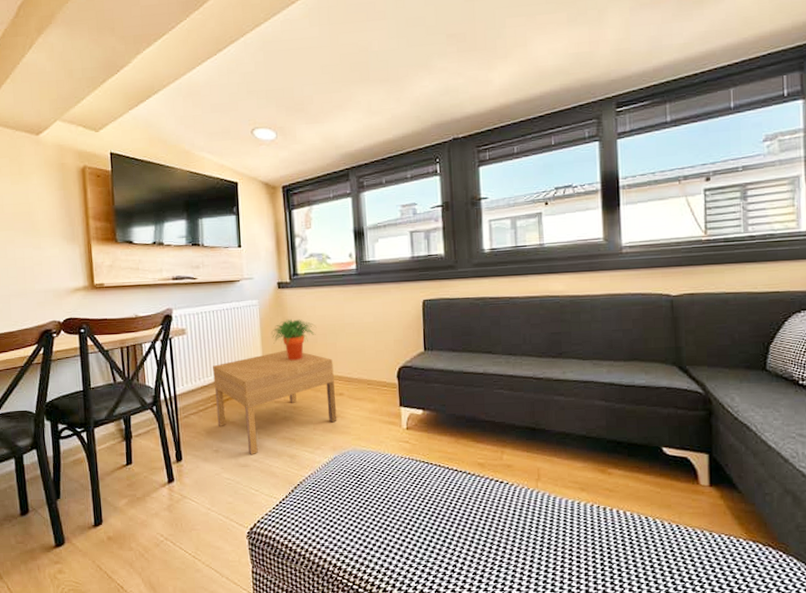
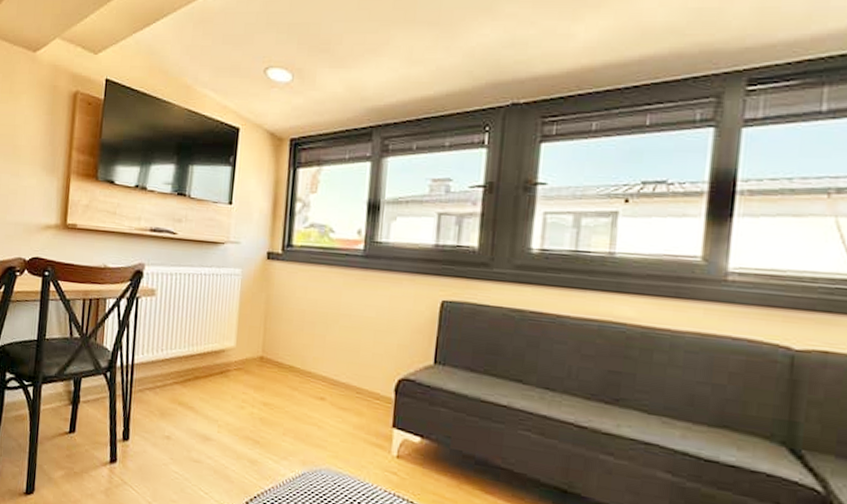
coffee table: present [213,350,337,455] -> none [174,333,319,451]
potted plant: present [271,319,316,361] -> none [251,297,304,349]

